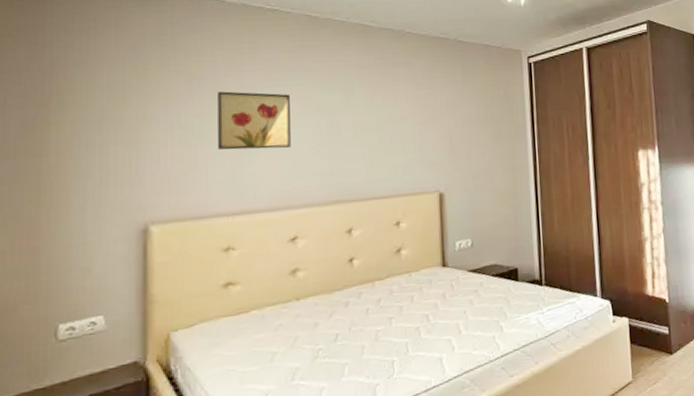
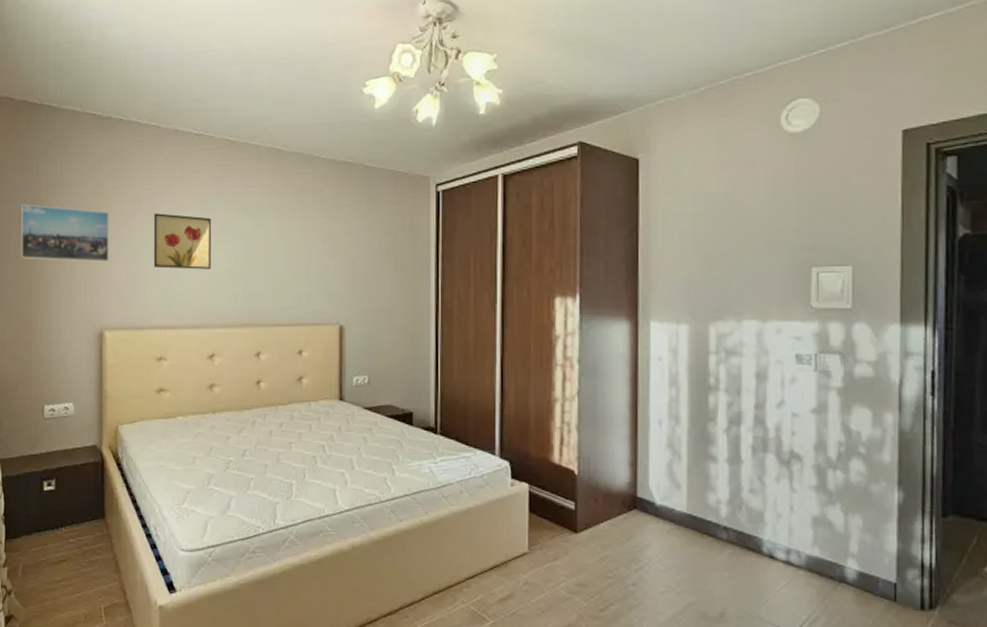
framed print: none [24,86,156,151] -> present [21,204,109,262]

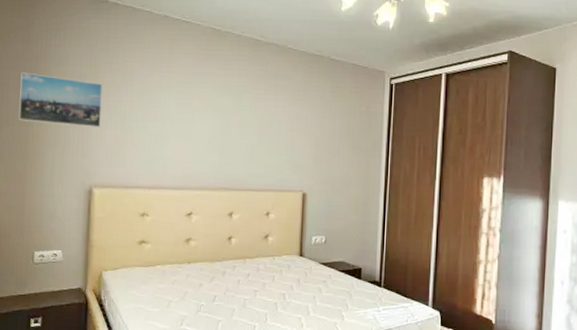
wall art: present [153,213,211,269] -> none [140,88,194,139]

